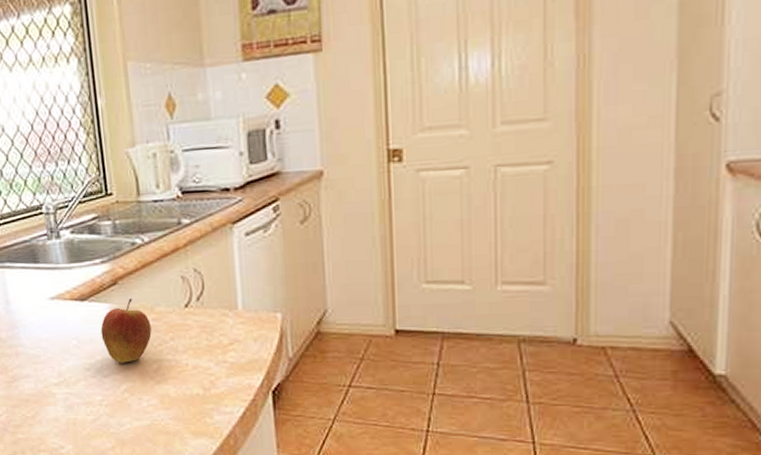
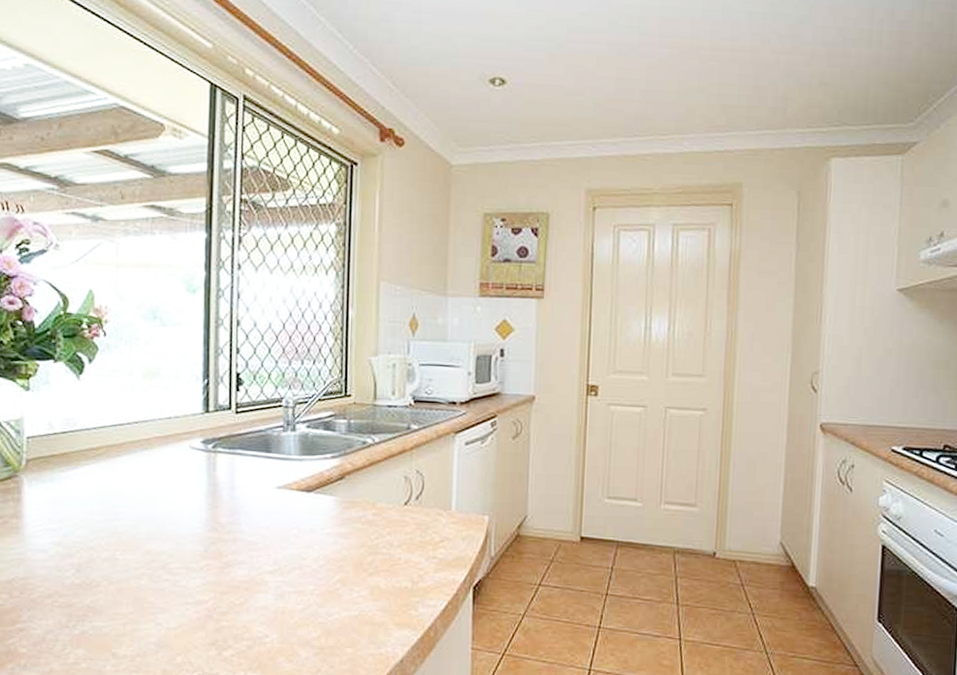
fruit: present [100,299,152,363] -> none [322,493,371,554]

